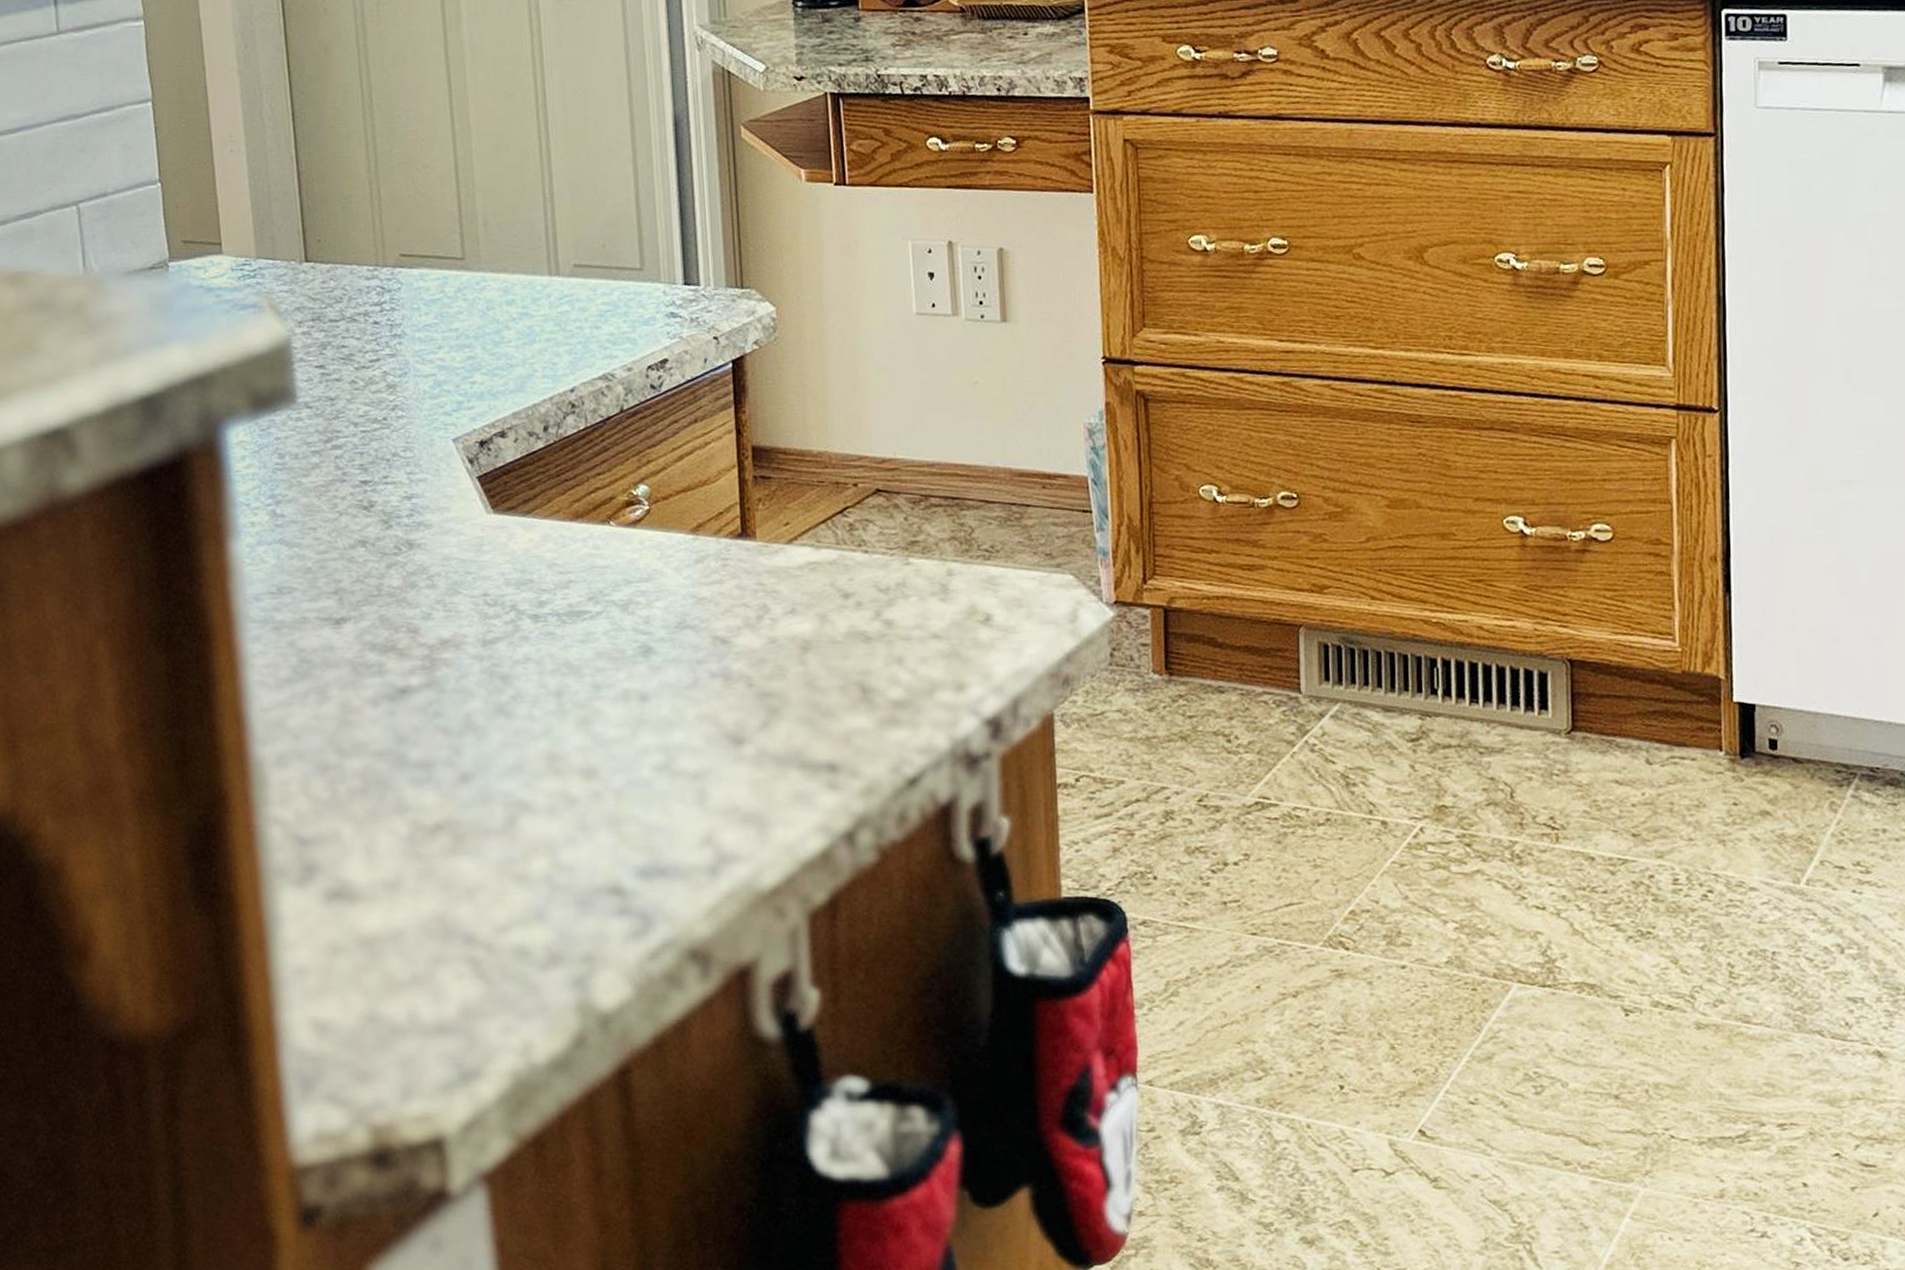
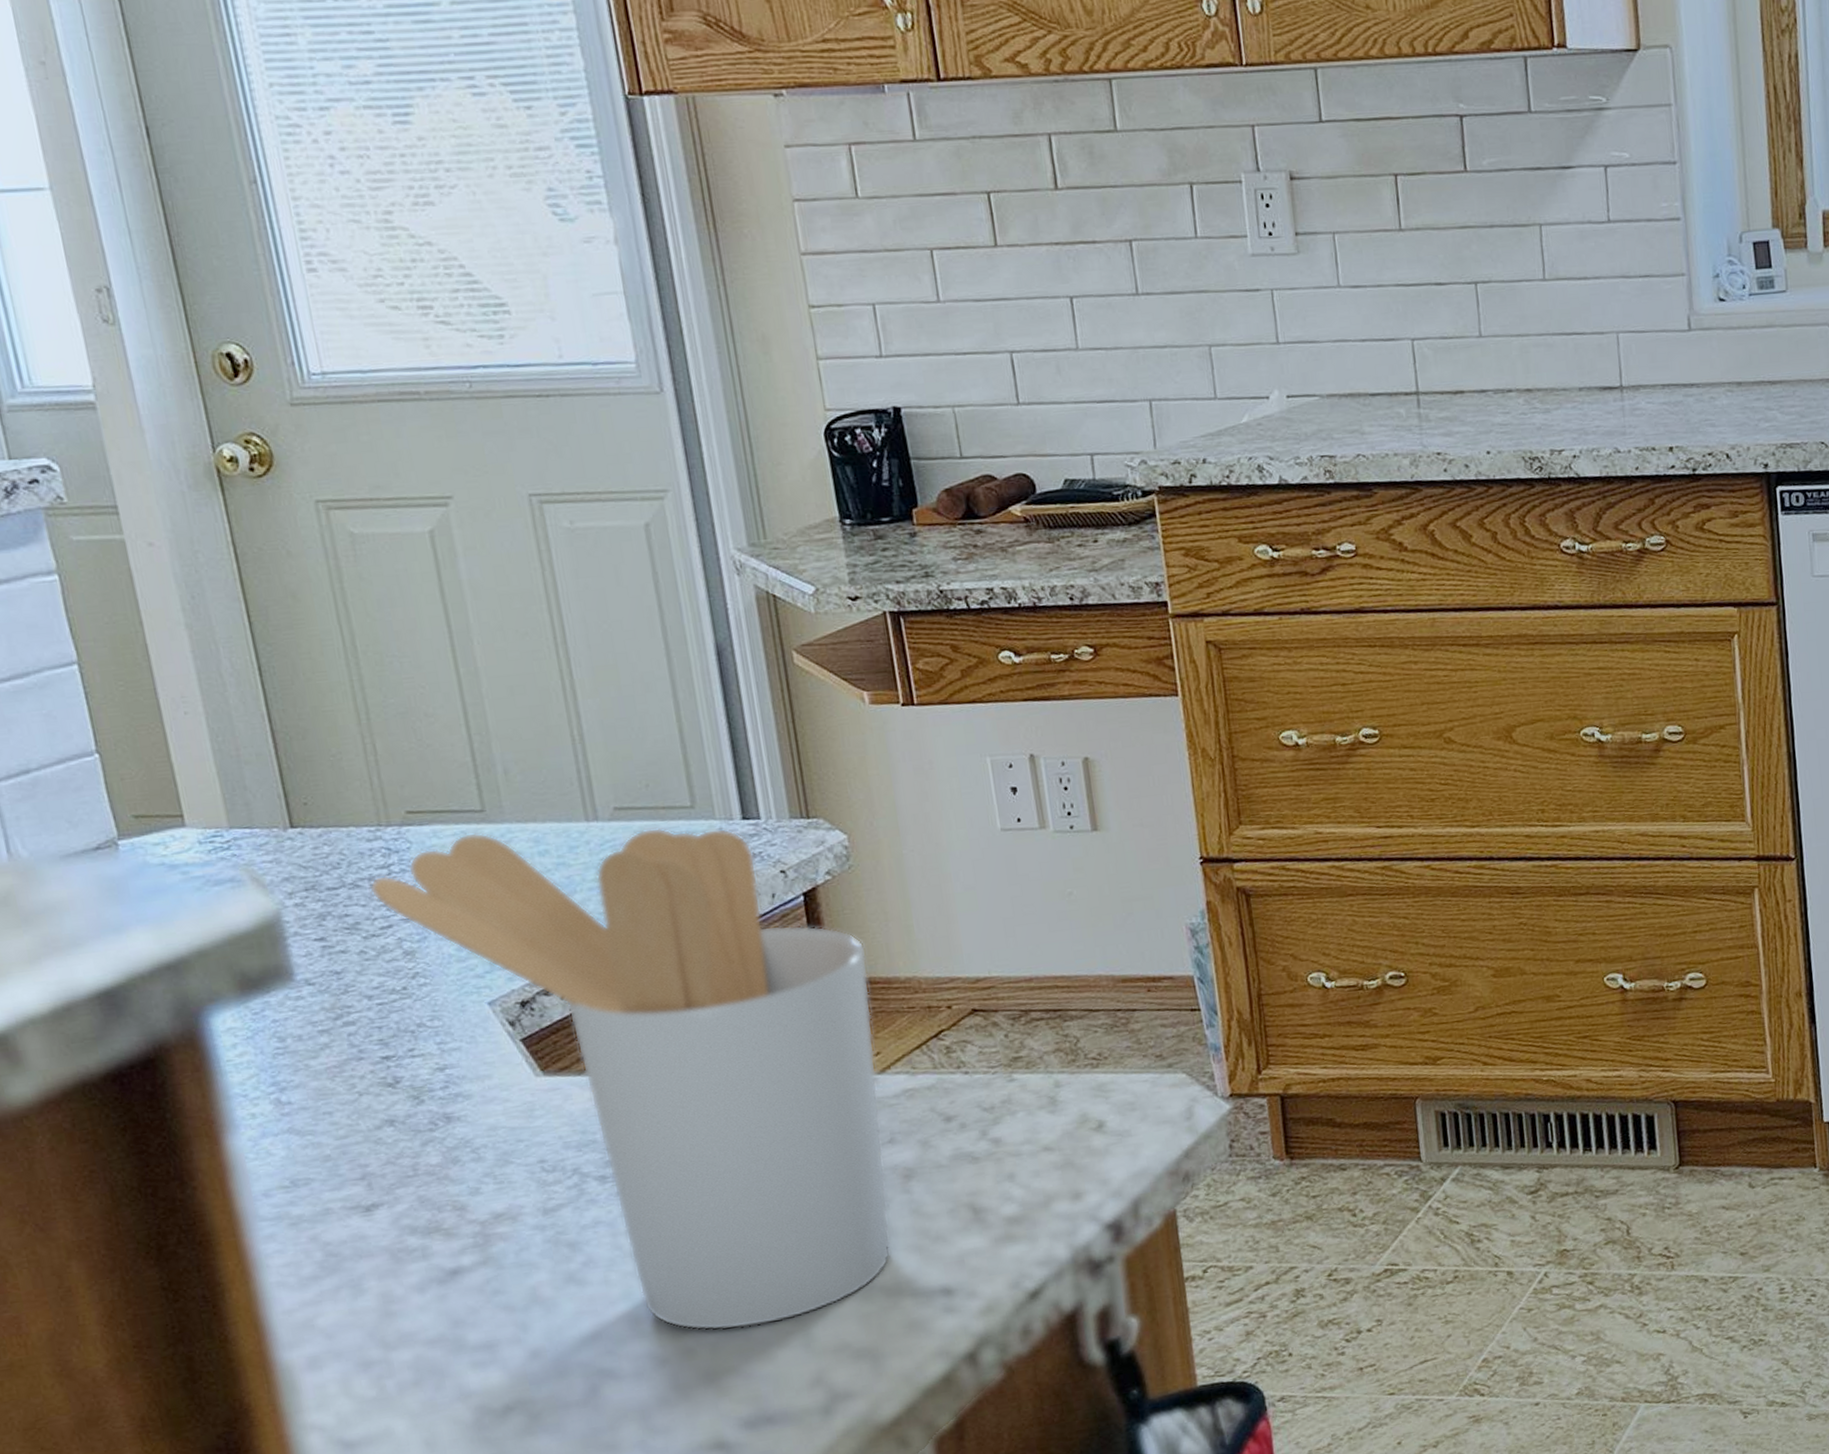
utensil holder: none [364,278,785,779] -> present [369,827,892,1331]

